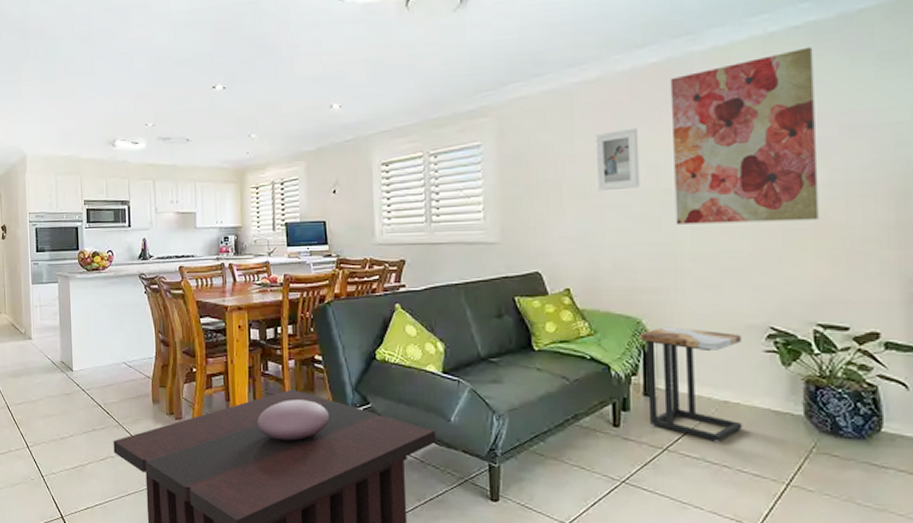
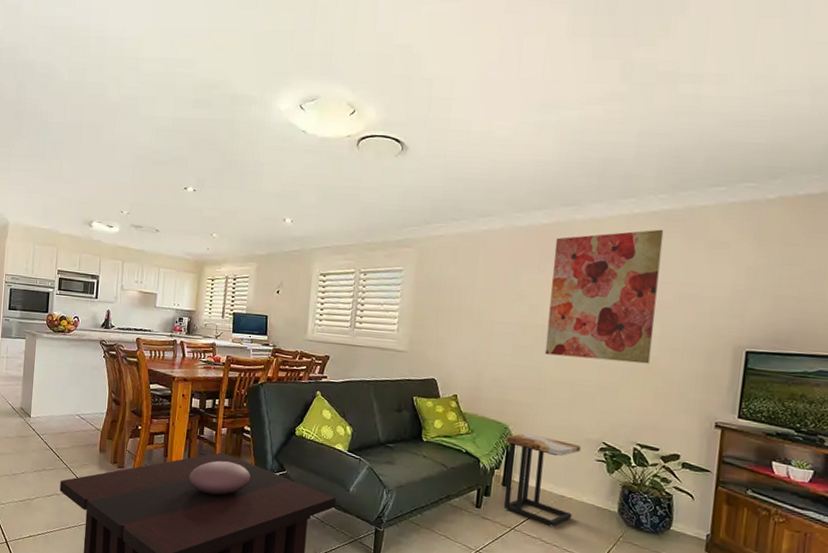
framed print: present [595,128,640,192] -> none [488,273,526,322]

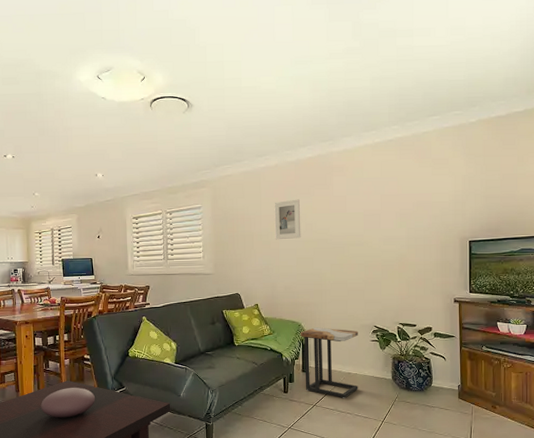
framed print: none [488,273,526,322] -> present [274,199,301,240]
wall art: present [544,229,664,364] -> none [319,153,401,262]

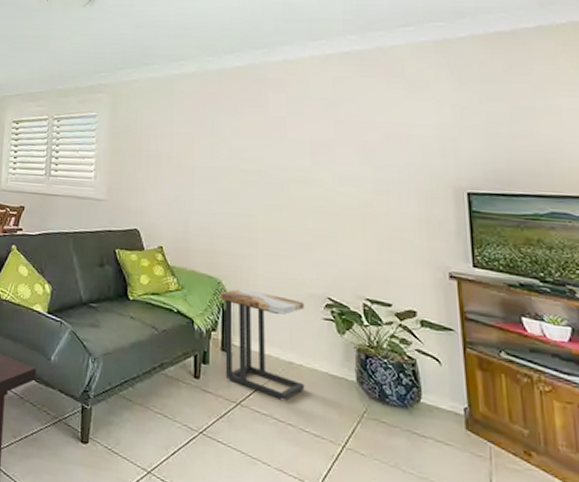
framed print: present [274,199,301,240] -> none [189,116,224,166]

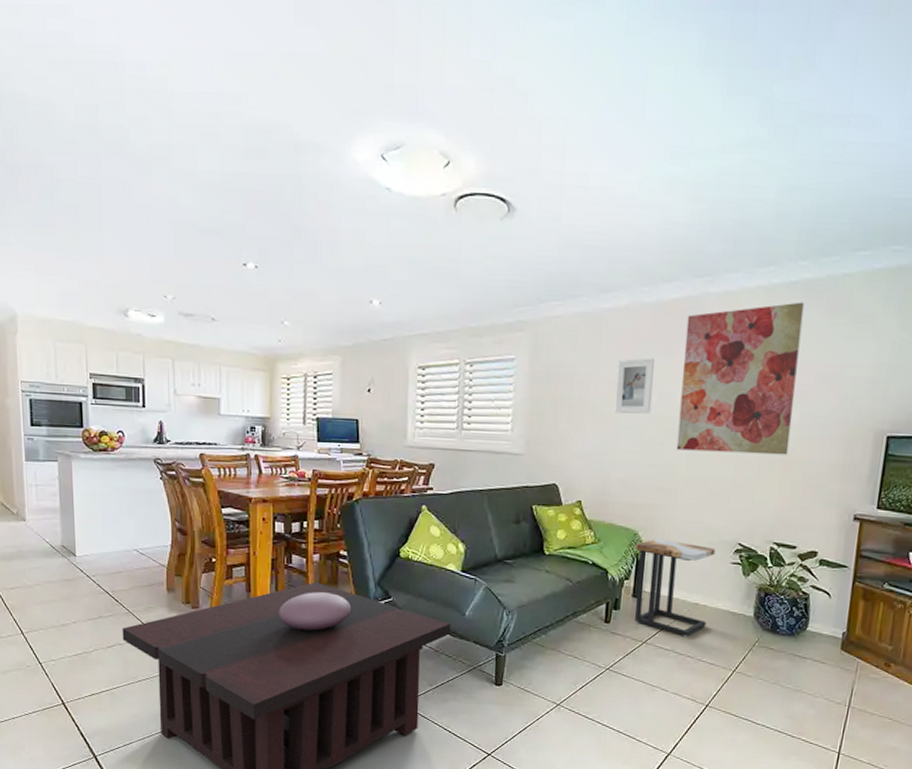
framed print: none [189,116,224,166] -> present [614,358,655,414]
wall art: none [250,69,366,209] -> present [676,302,805,455]

